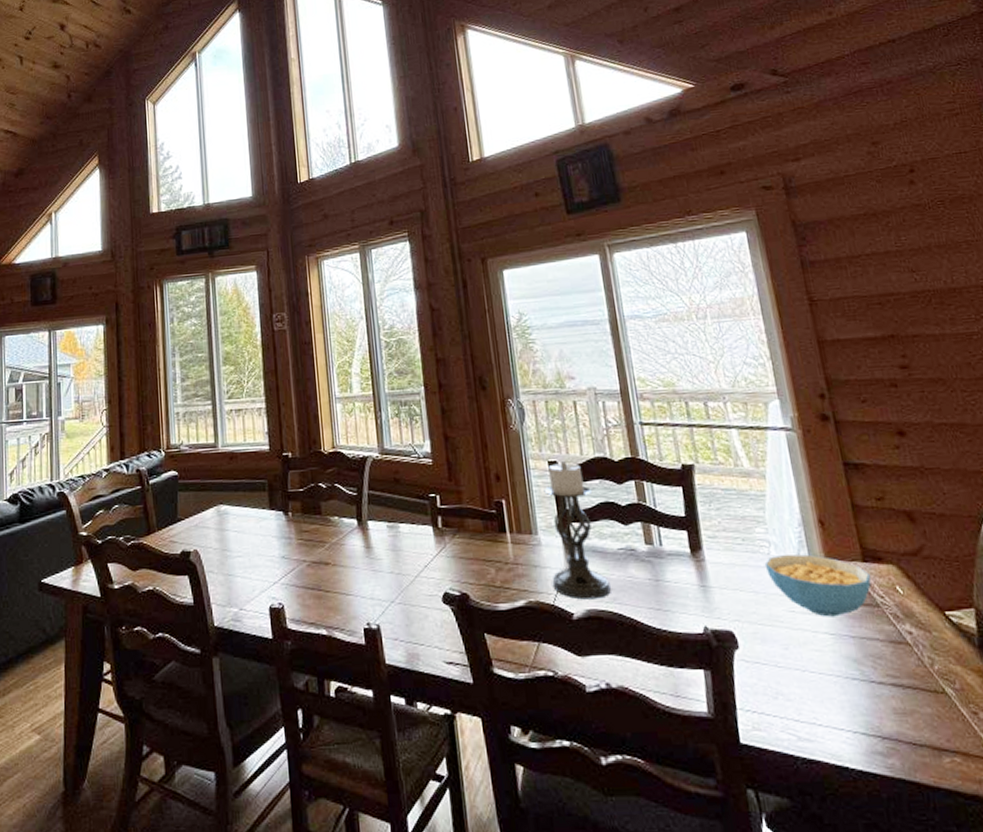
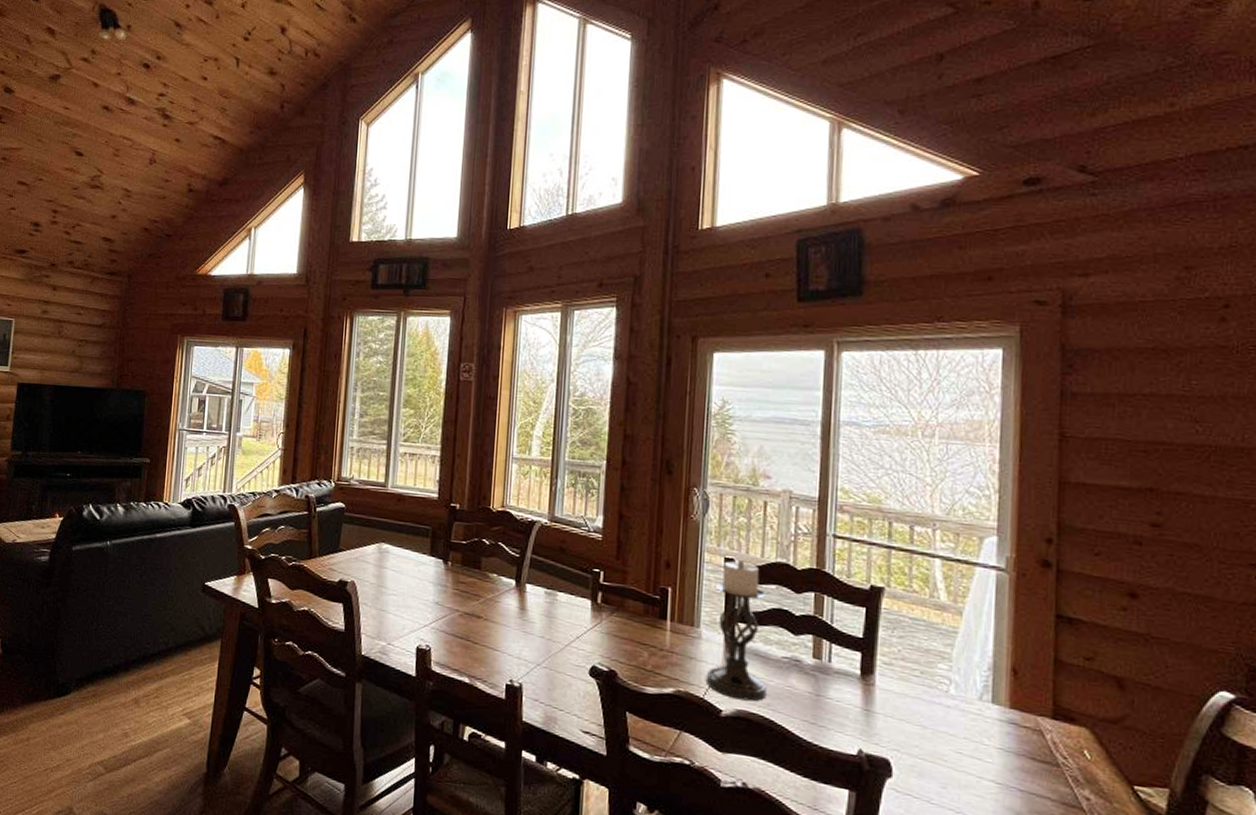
cereal bowl: present [764,554,872,617] -> none [939,695,1058,768]

